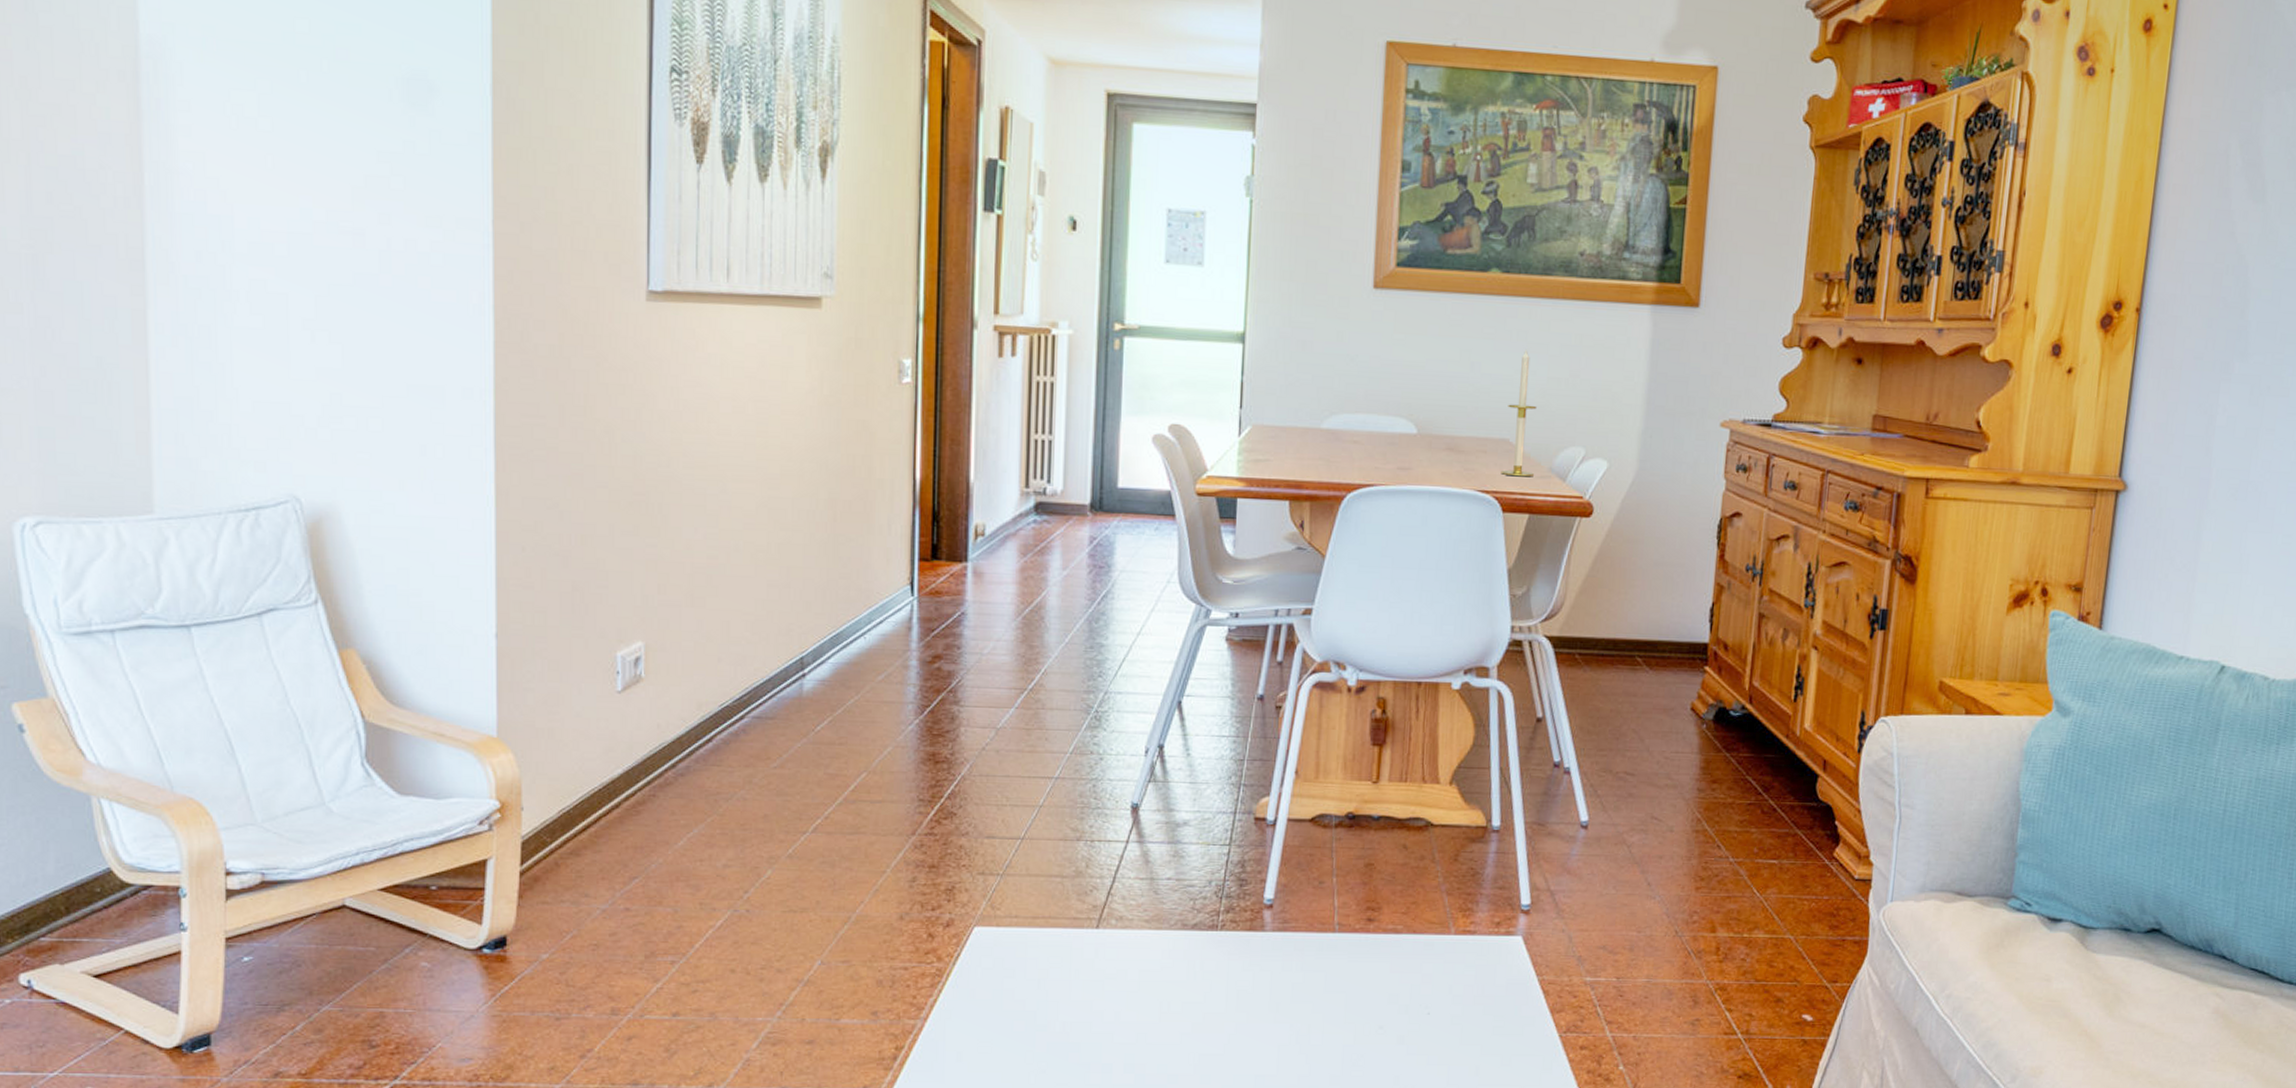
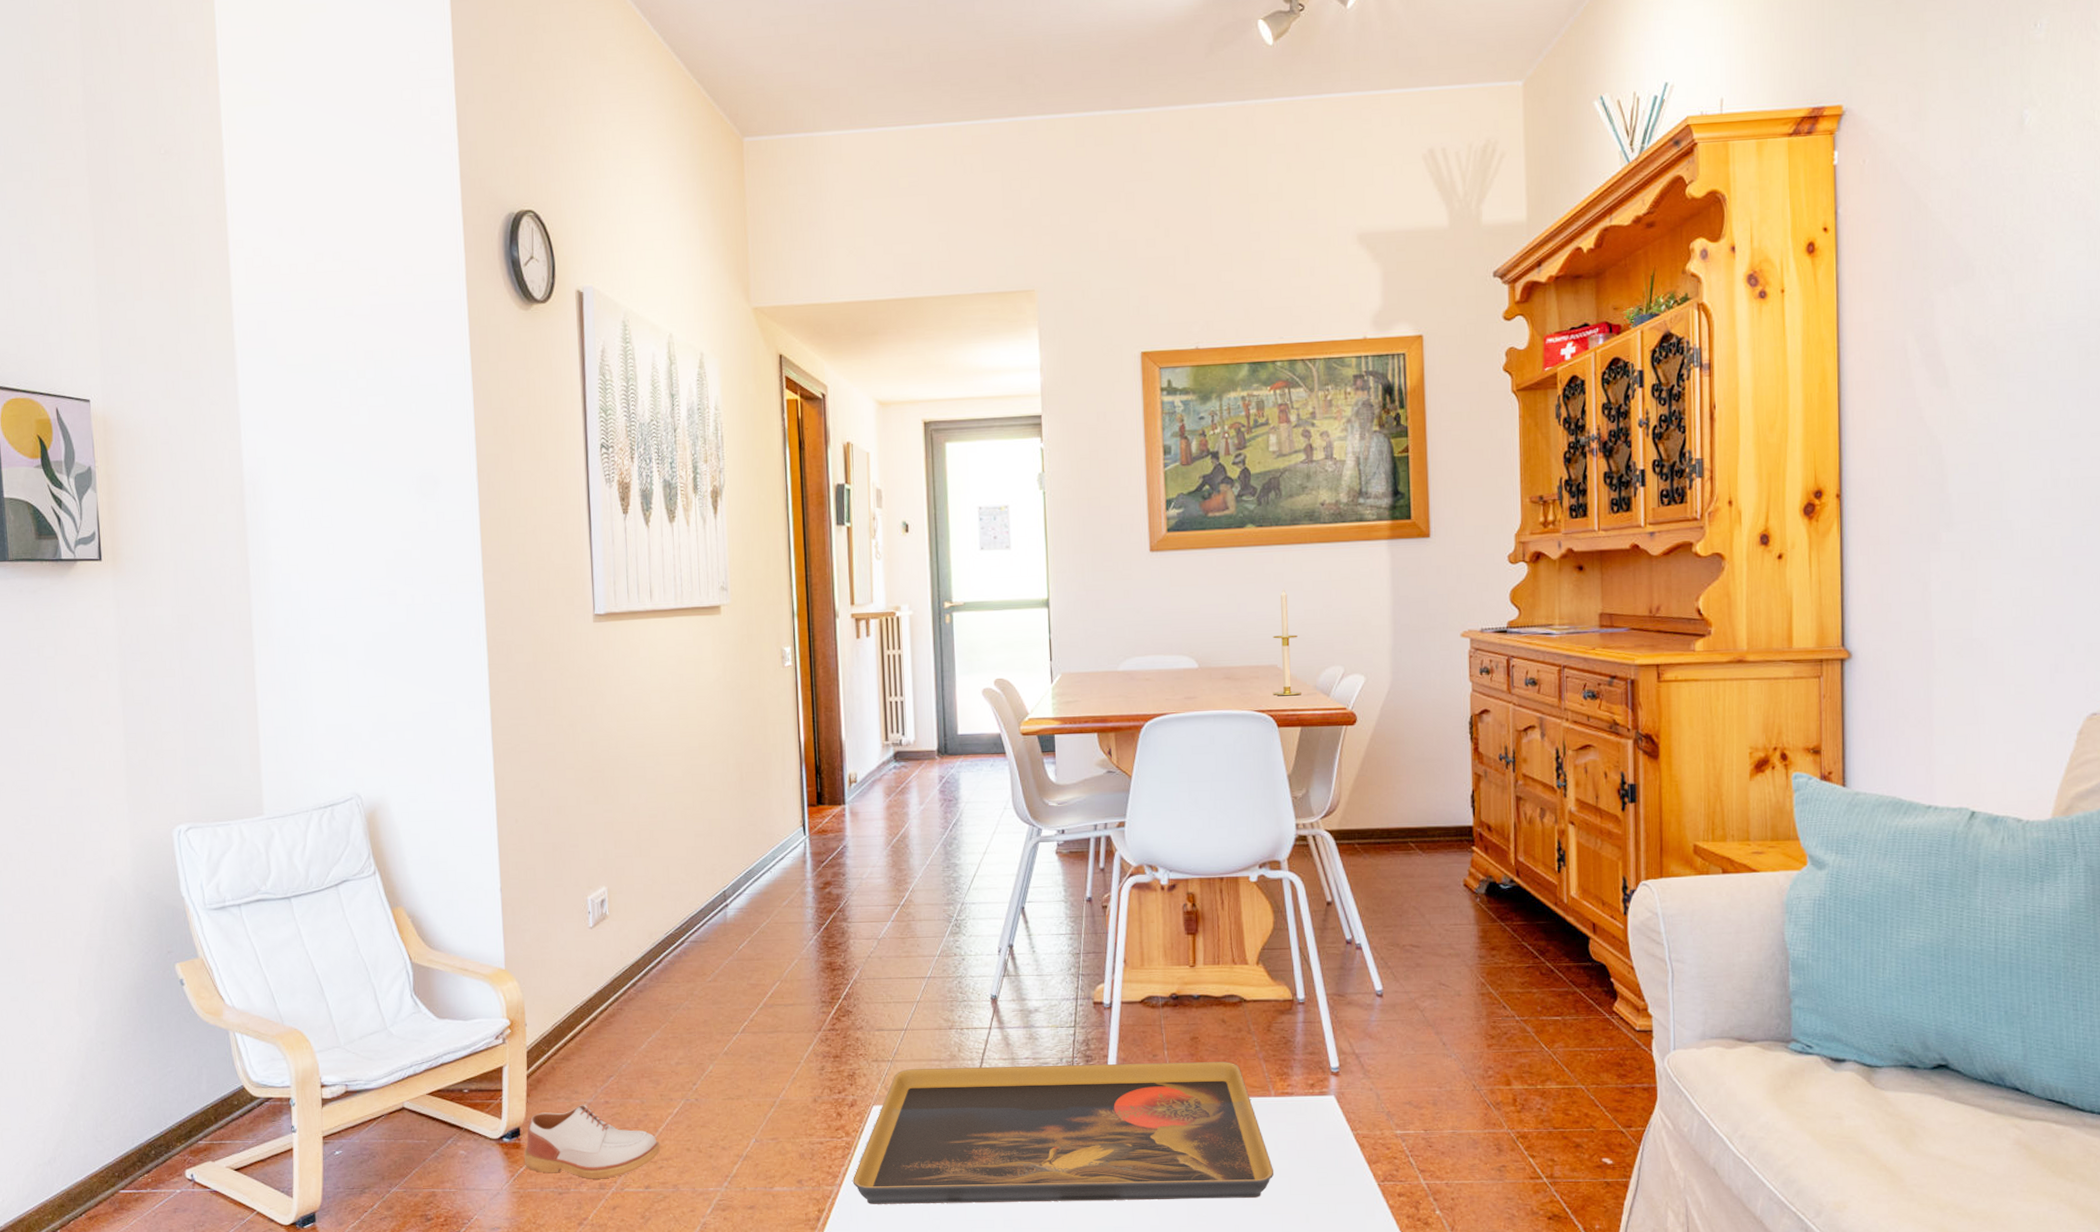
shoe: none [510,911,696,1003] -> present [524,1105,661,1179]
decorative tray: none [942,884,1445,1047] -> present [853,1062,1273,1204]

